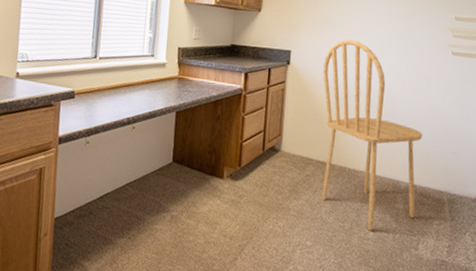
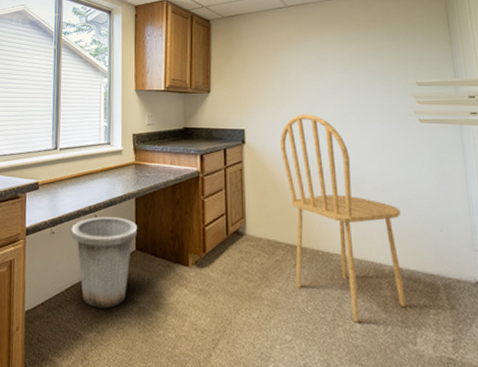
trash can: none [107,128,176,217] -> present [71,216,138,309]

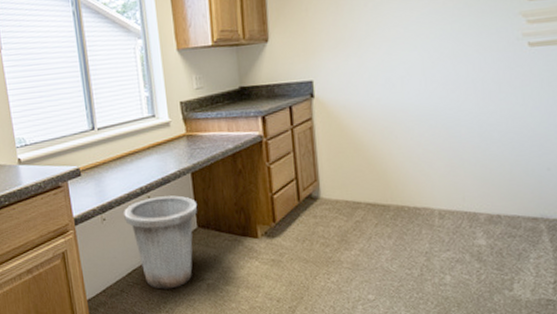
chair: present [279,114,407,323] -> none [355,53,503,275]

